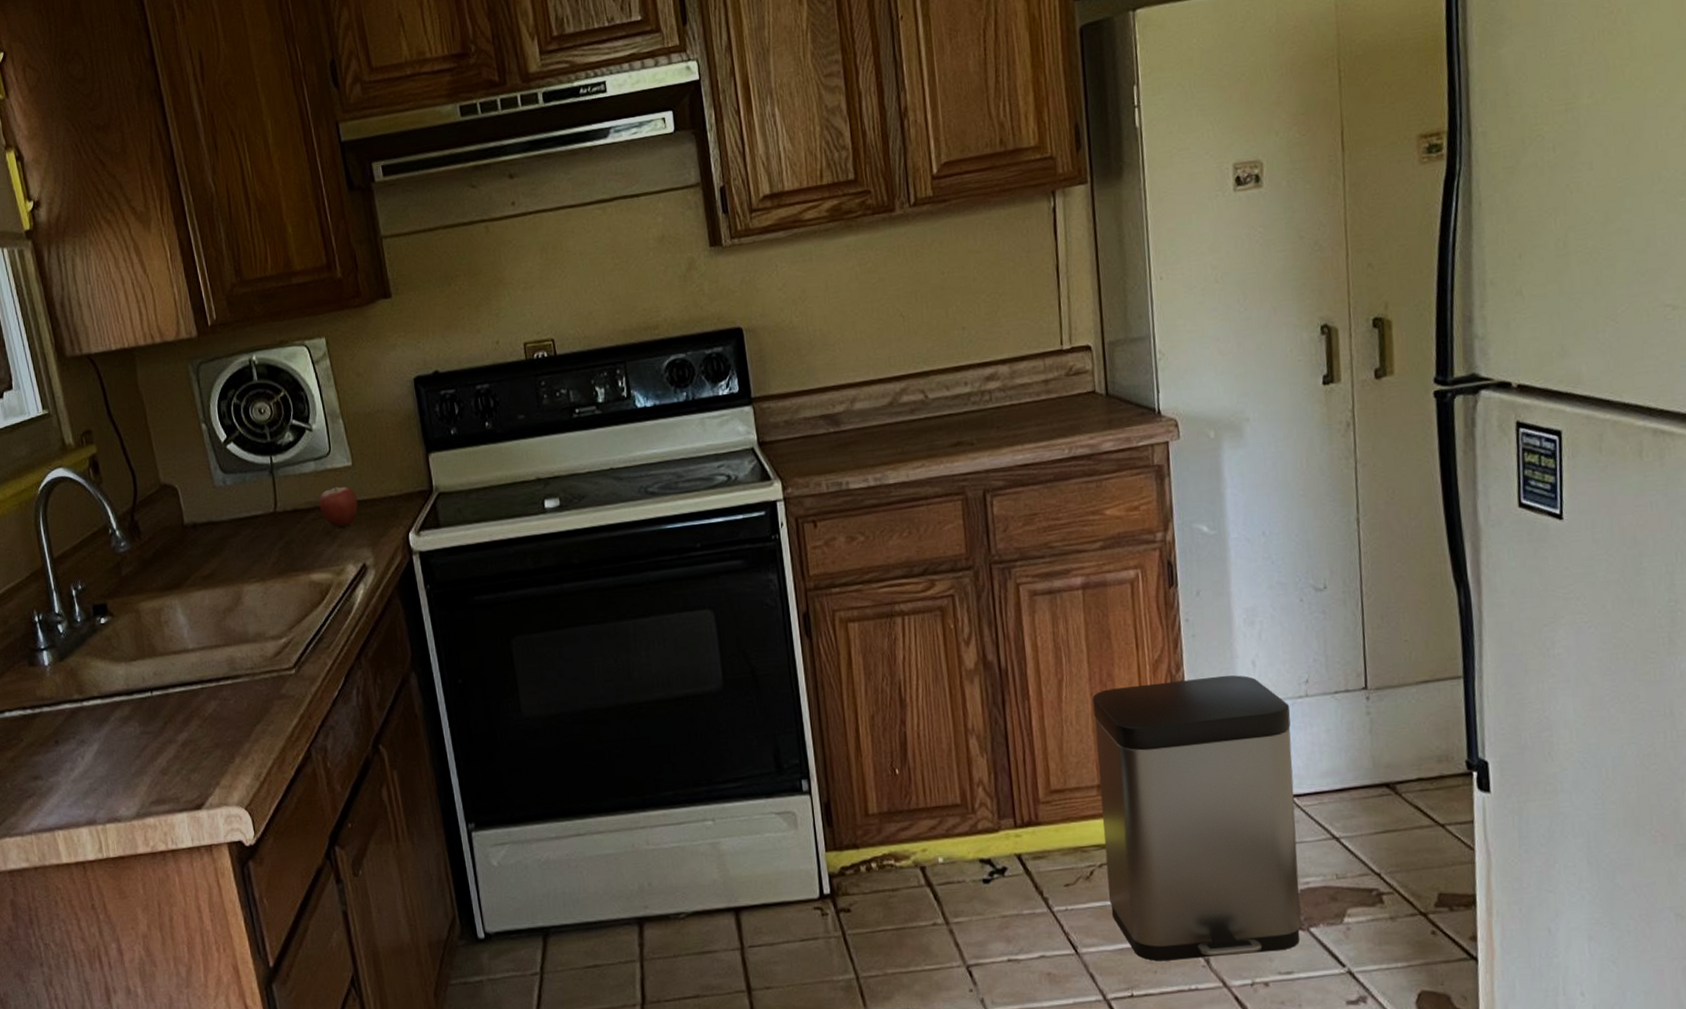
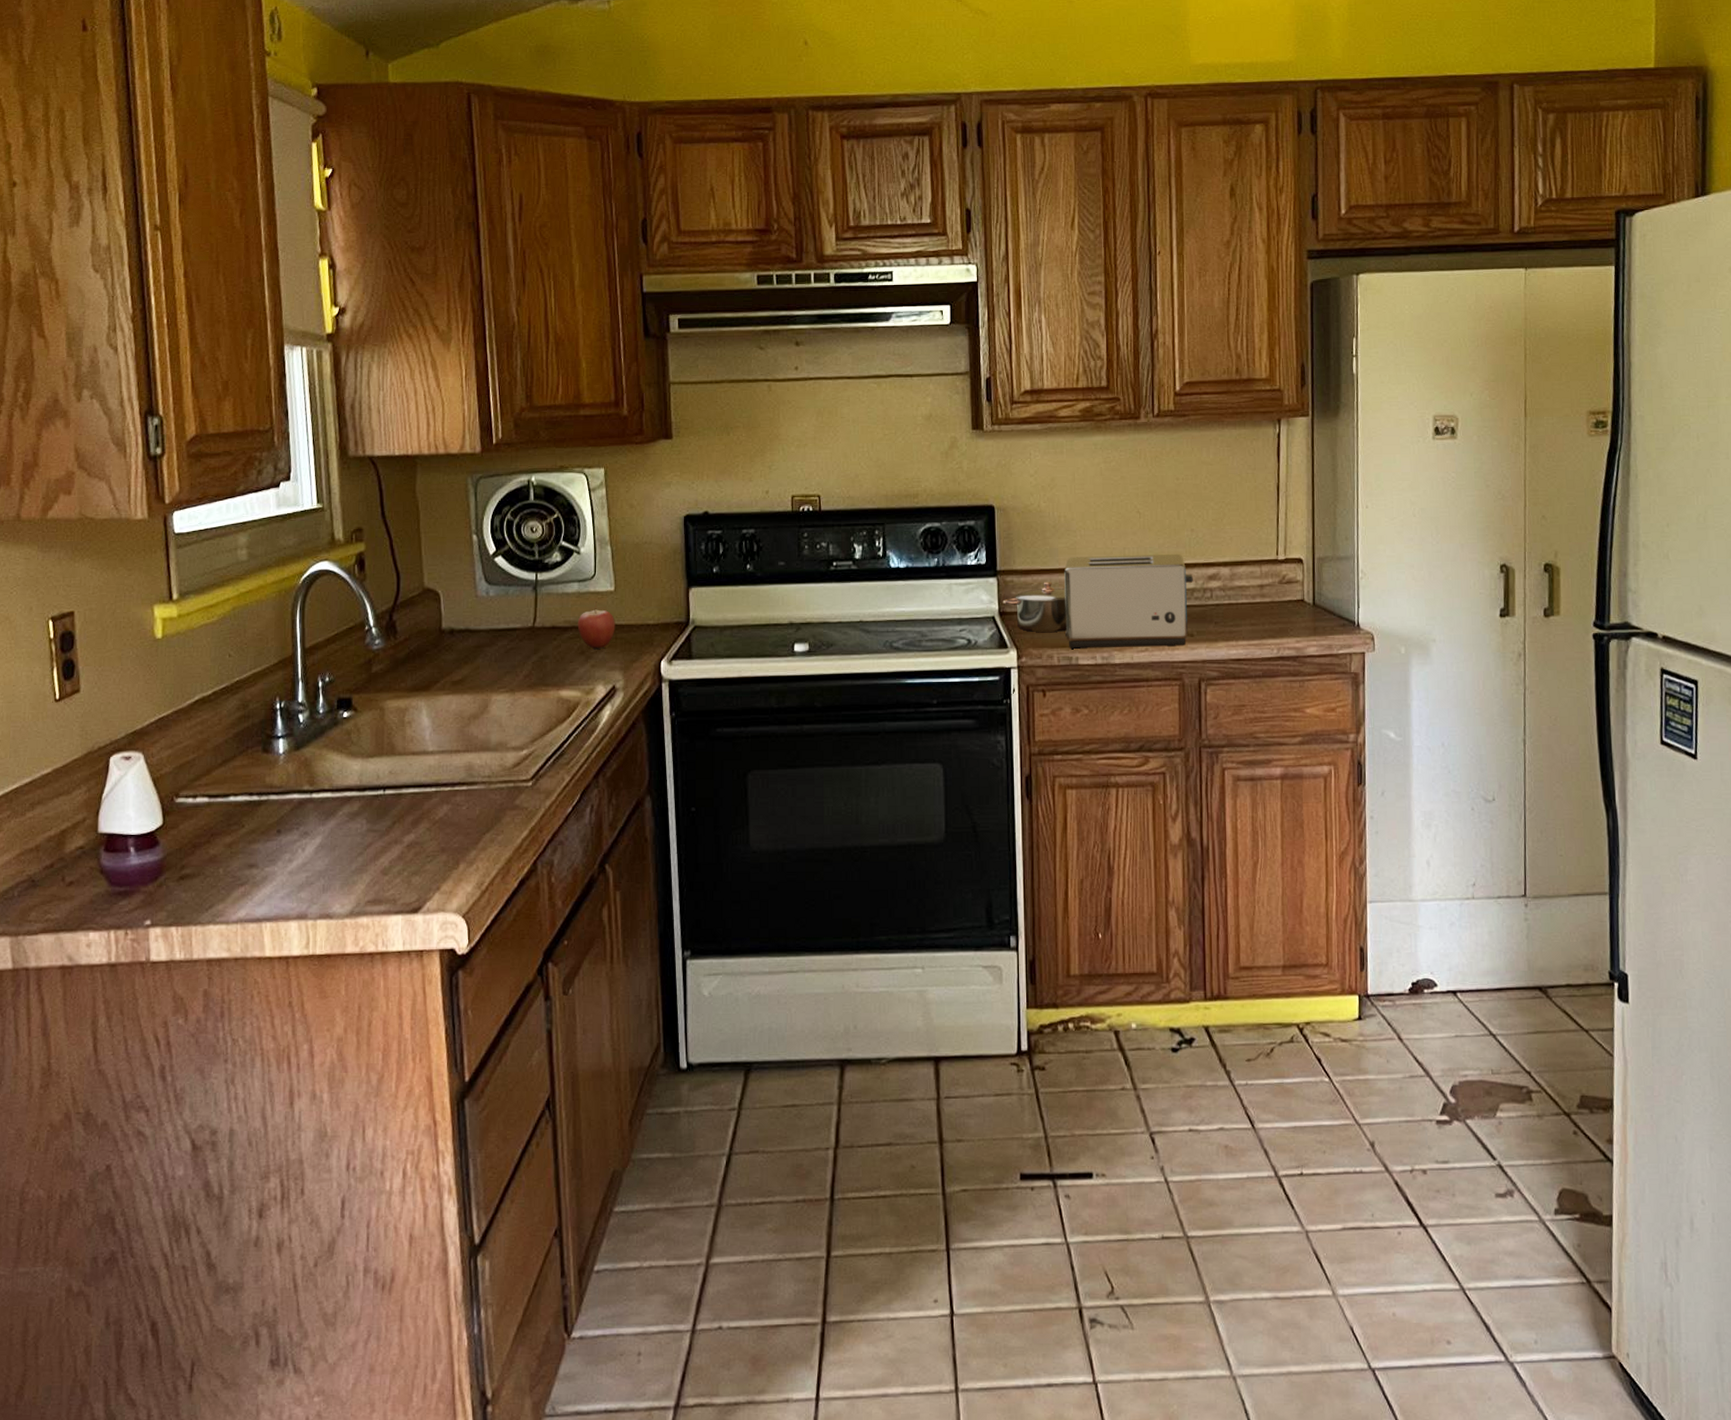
cooking pot: none [761,403,834,460] -> present [1002,582,1068,632]
toaster: none [825,356,969,473] -> present [1064,553,1193,650]
pedal bin: present [1092,675,1301,962] -> none [1283,872,1459,1142]

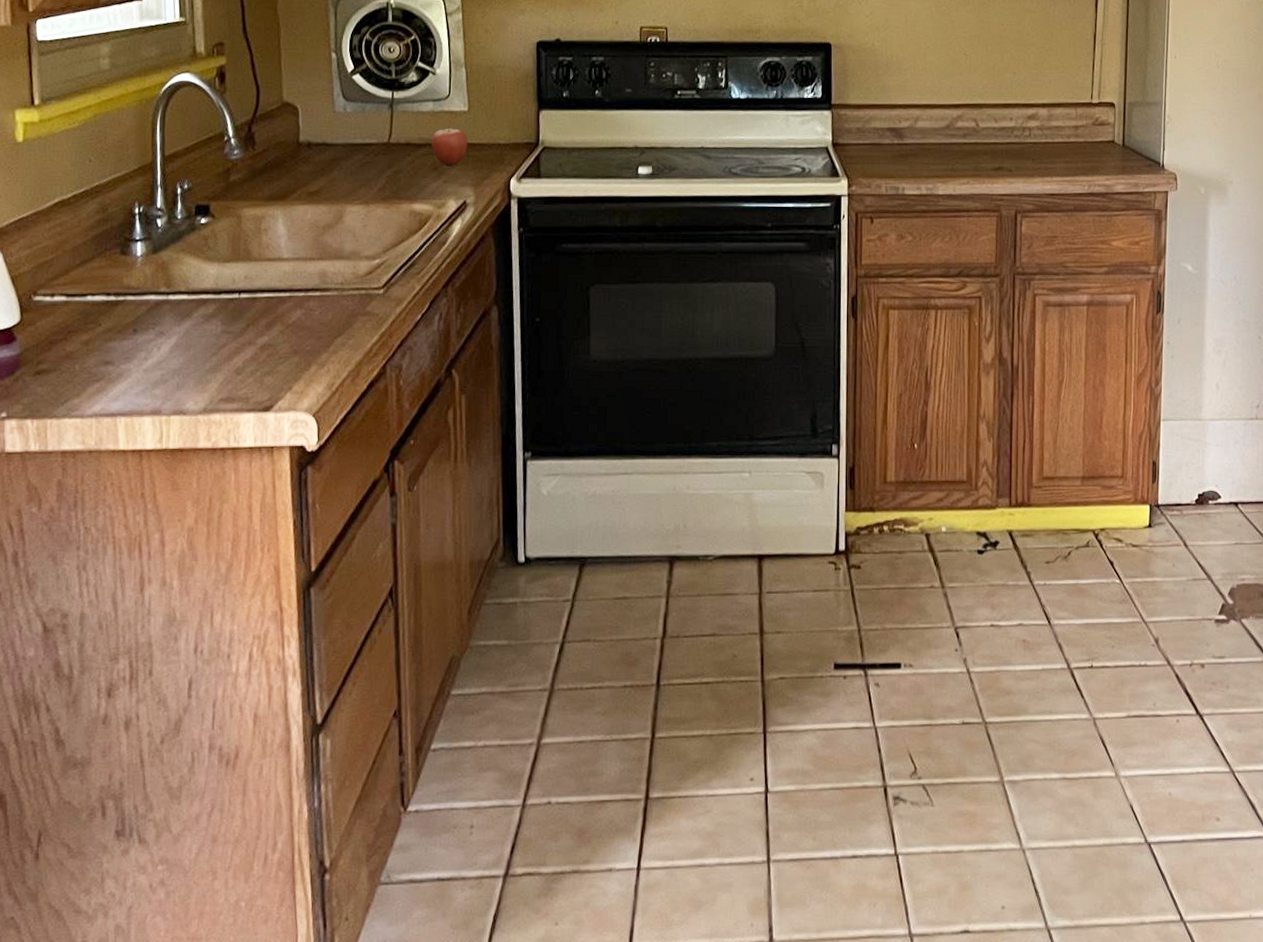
cooking pot: present [1002,582,1068,632] -> none [836,116,896,163]
toaster: present [1064,553,1193,650] -> none [893,94,1013,181]

